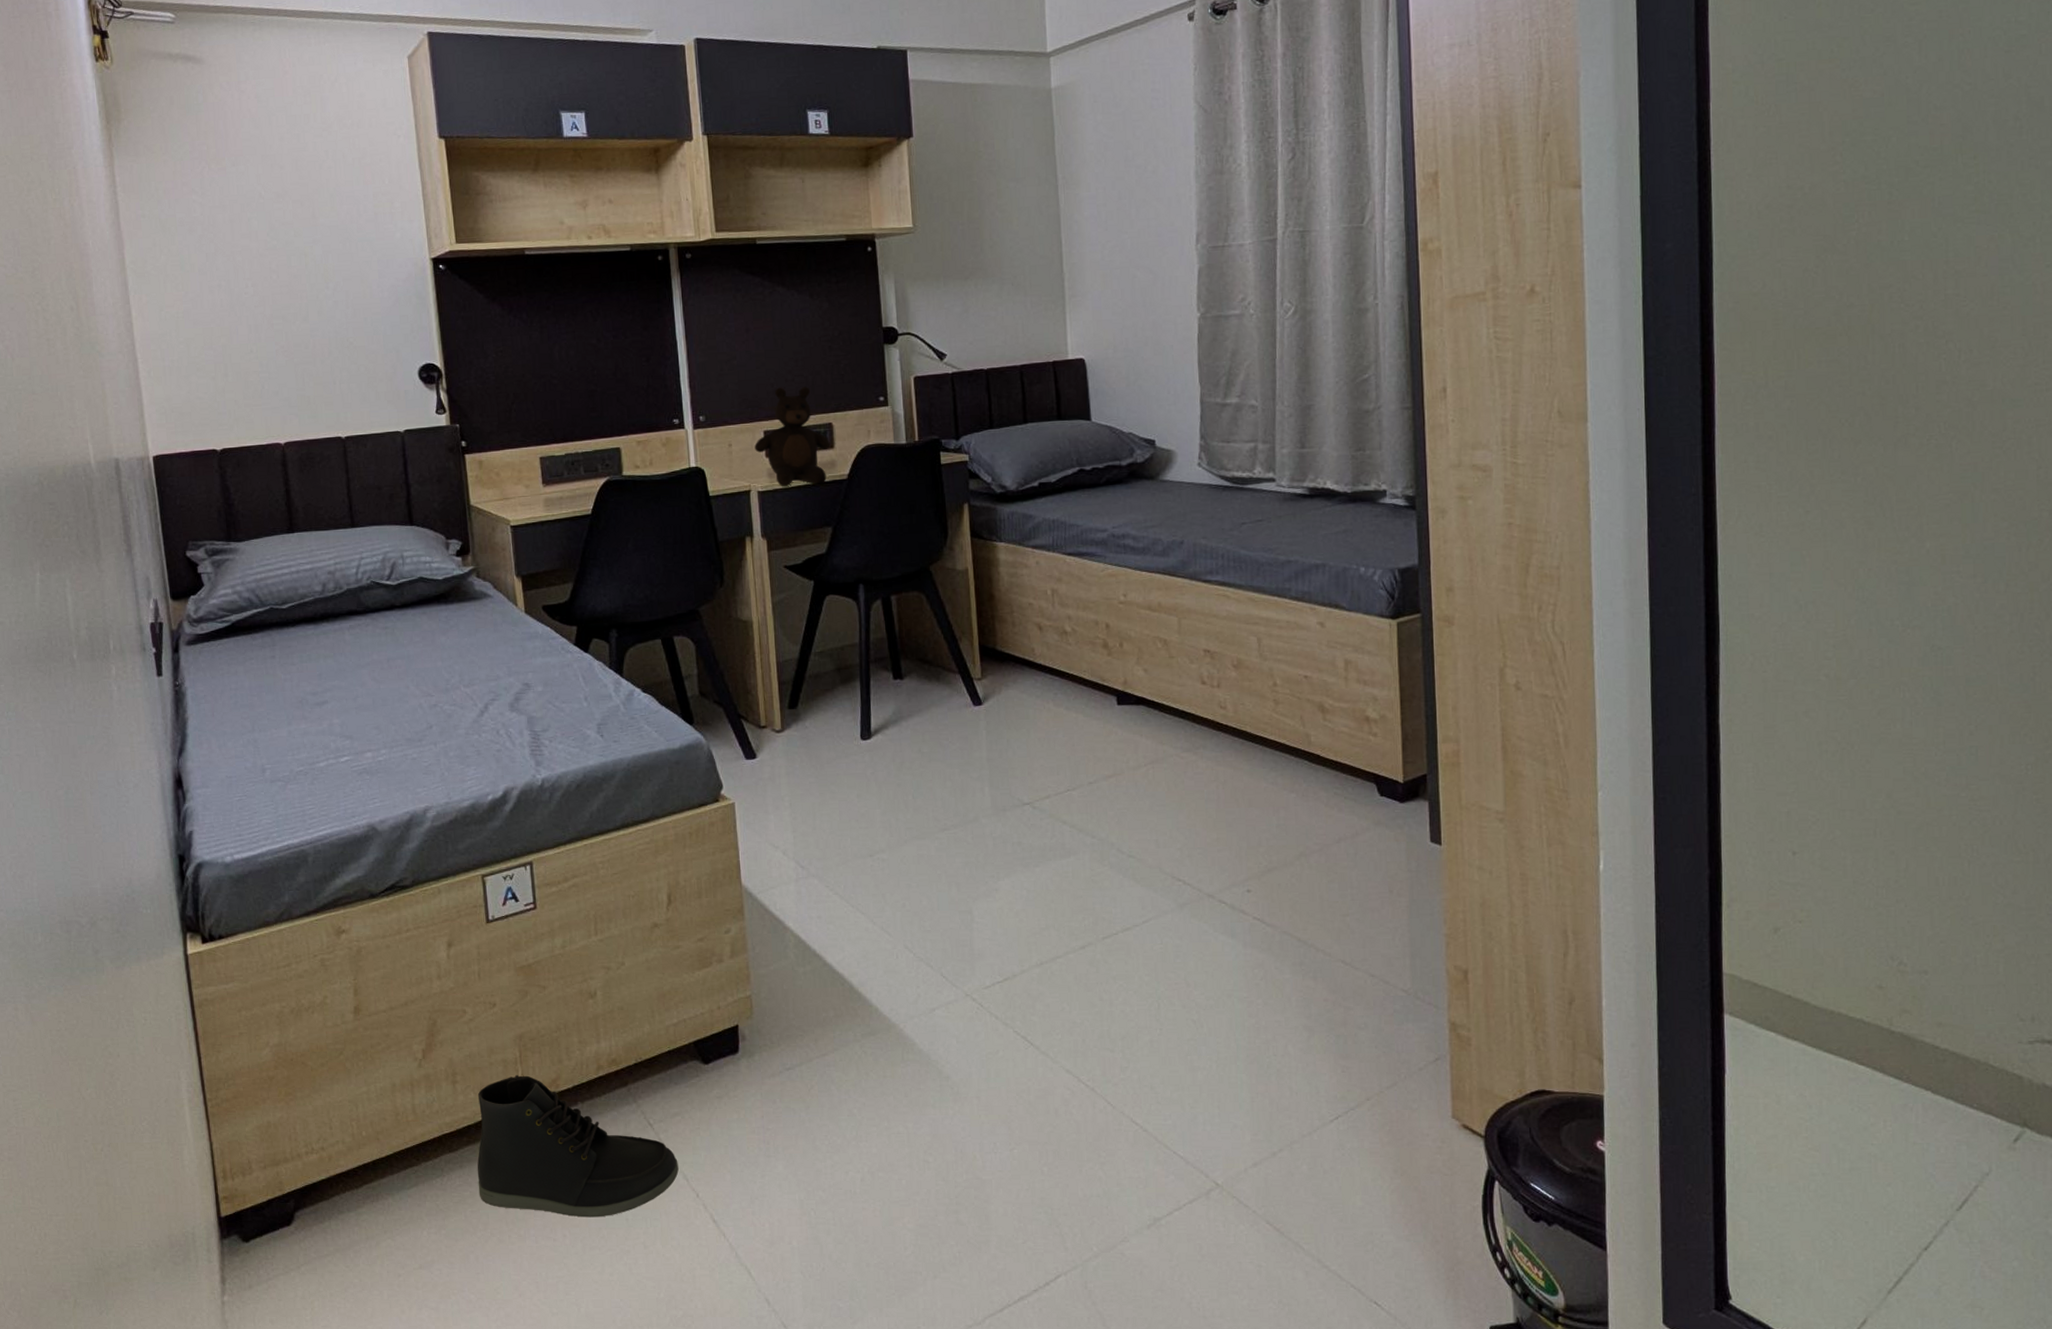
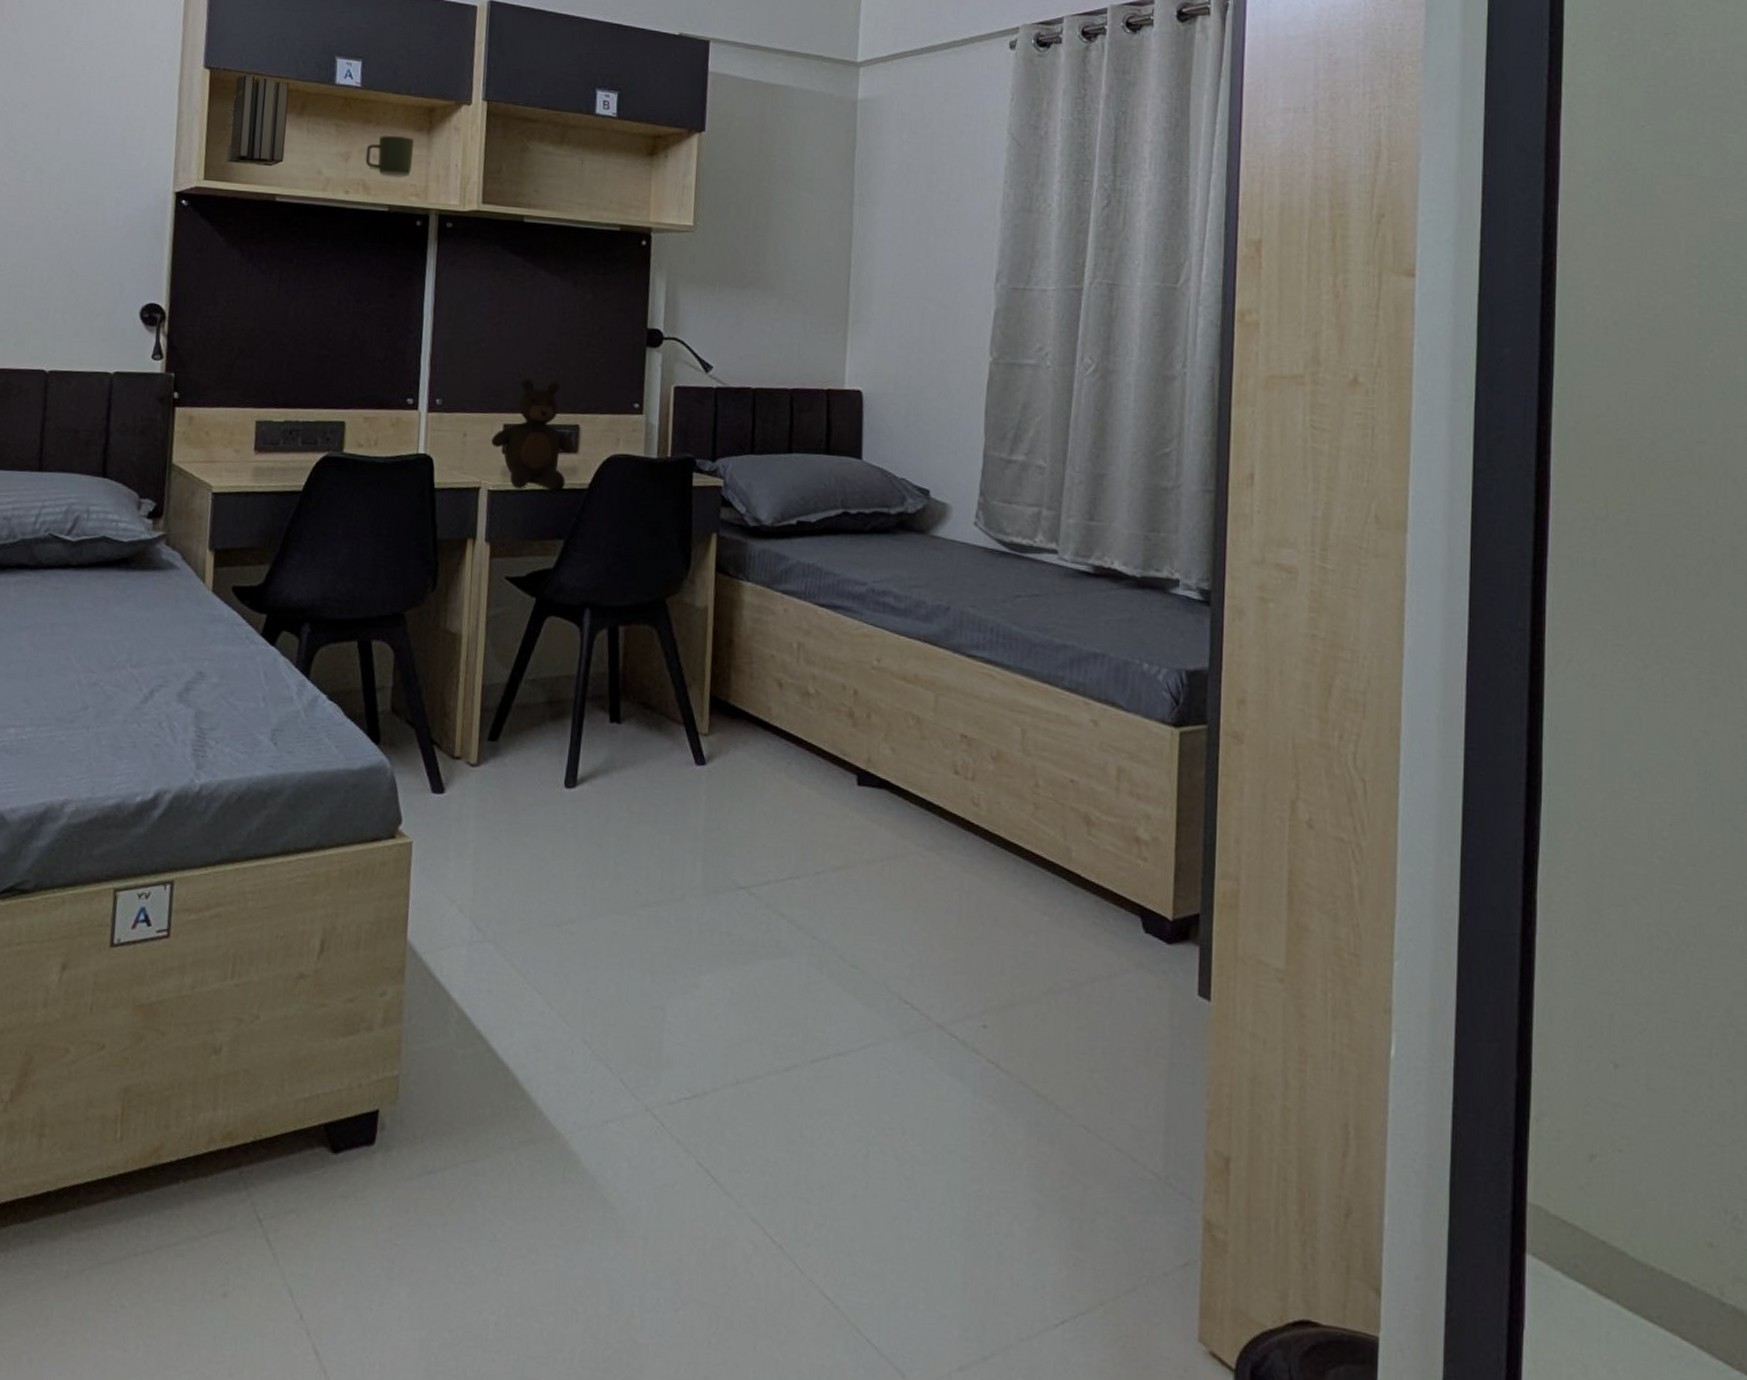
books: none [468,138,527,224] -> present [227,74,290,167]
sneaker: present [477,1074,679,1218] -> none [45,1136,285,1329]
mug: none [601,179,646,218] -> present [365,136,415,178]

